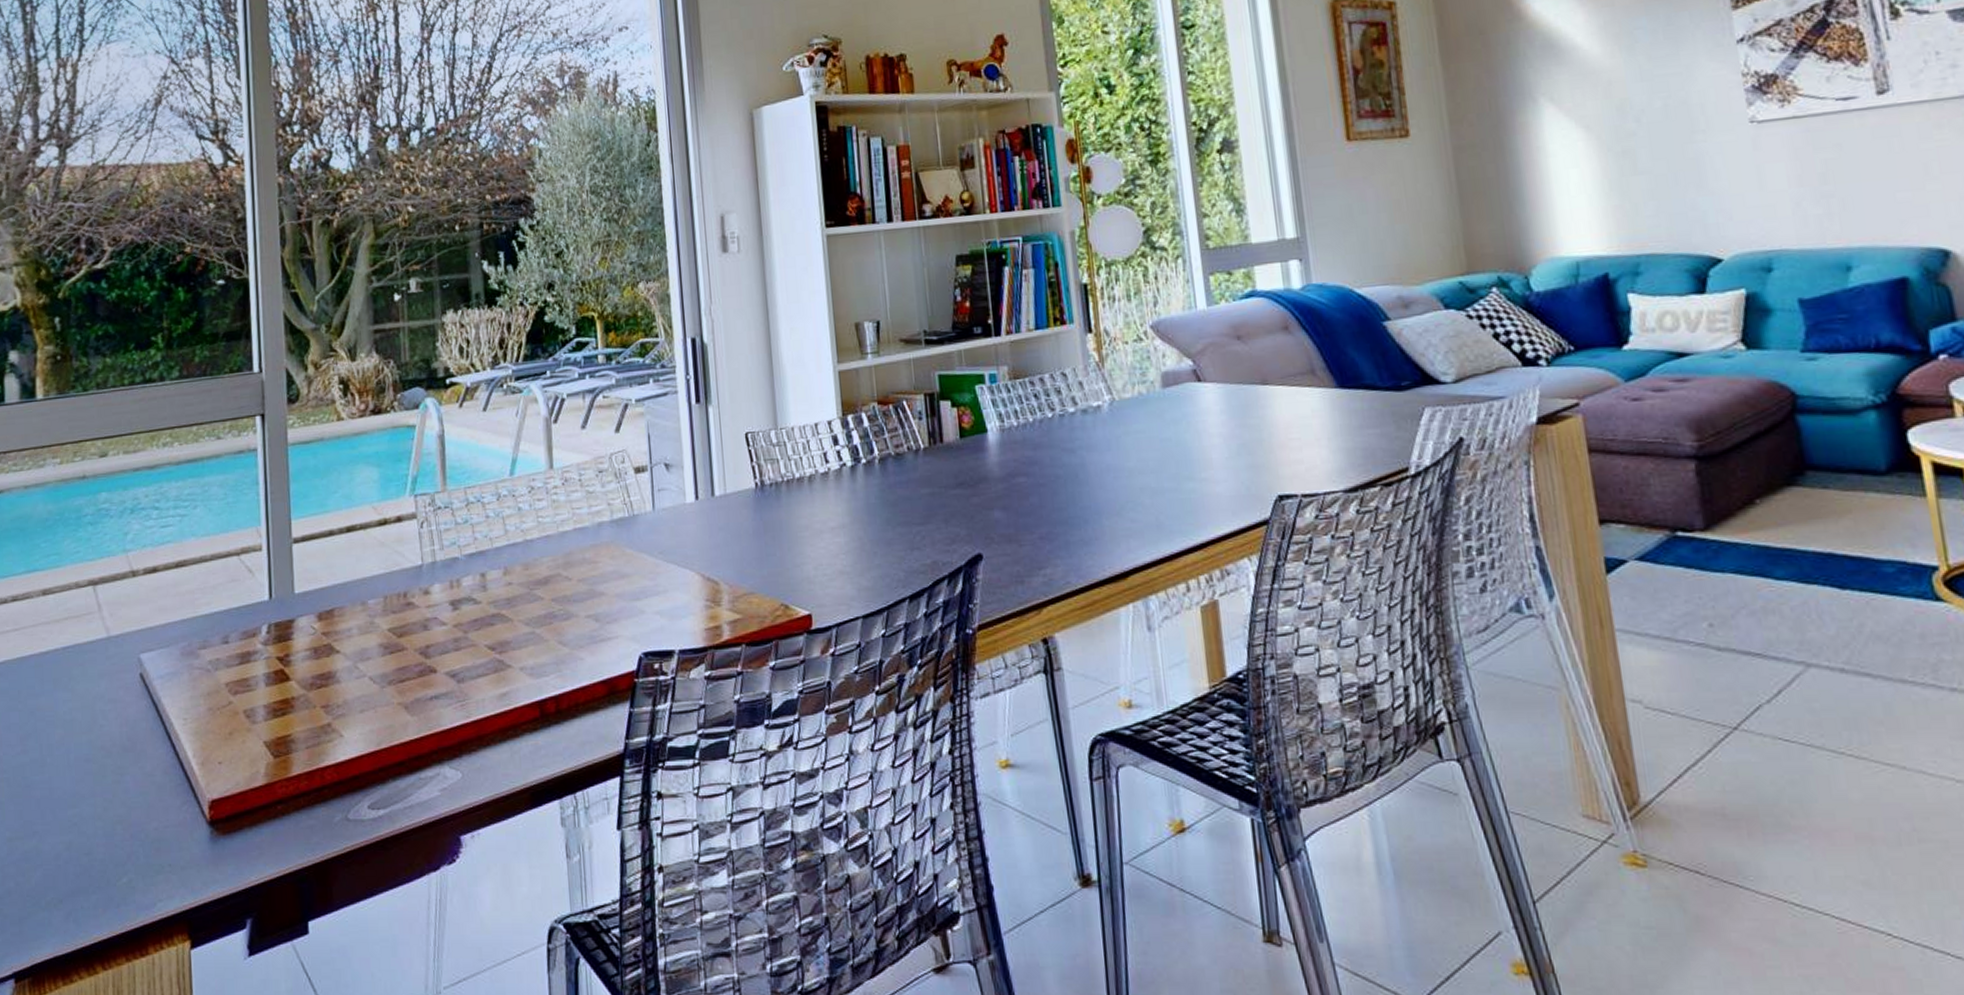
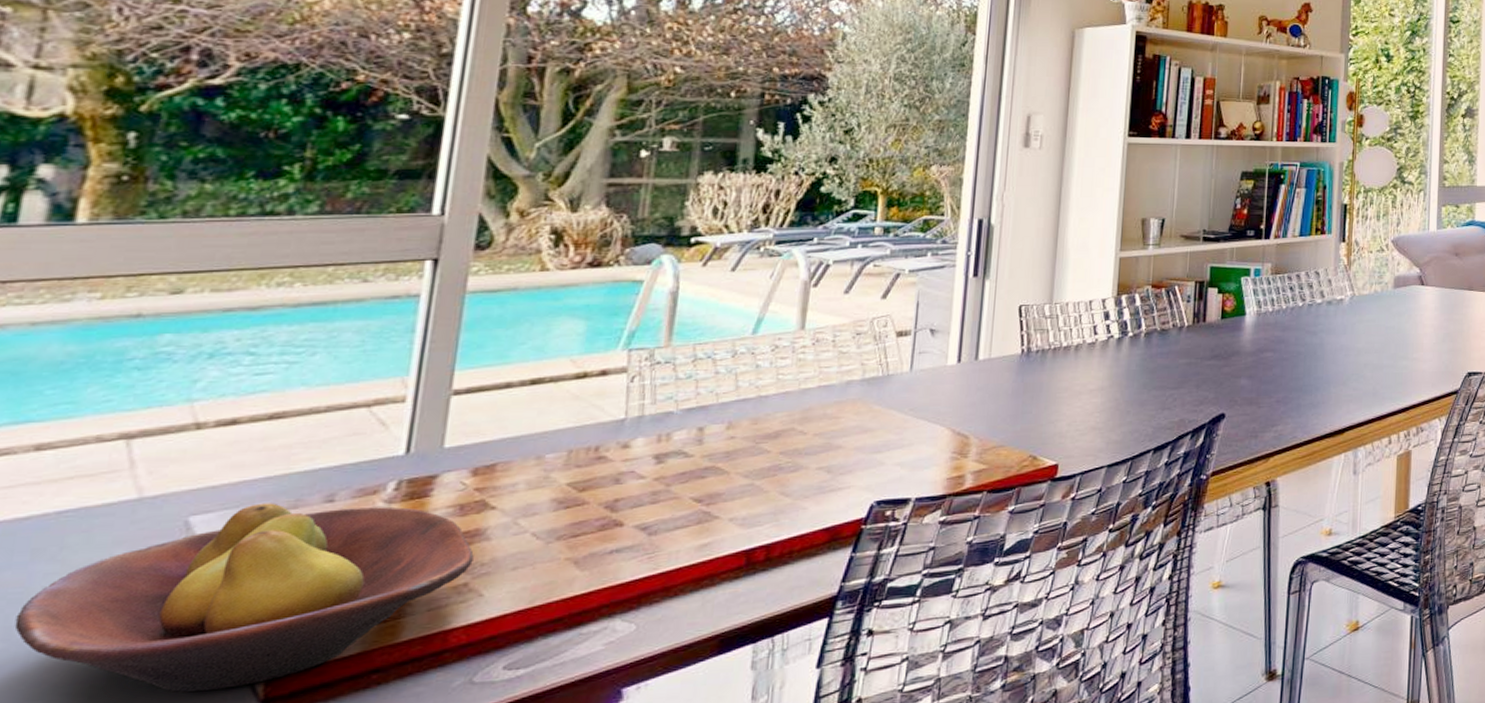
fruit bowl: none [53,643,331,809] -> present [14,503,474,692]

